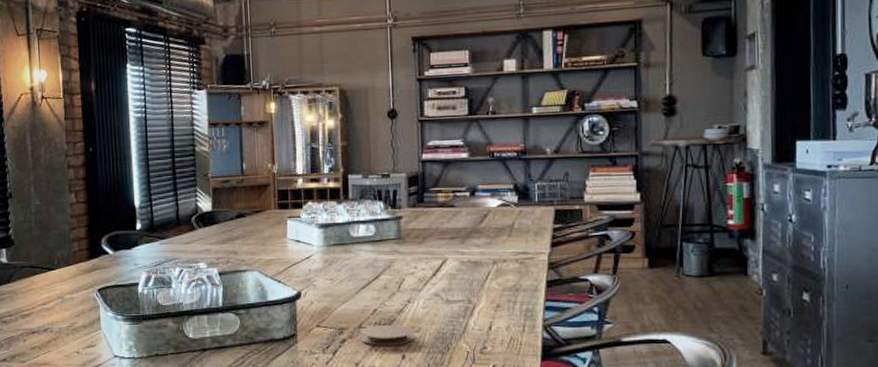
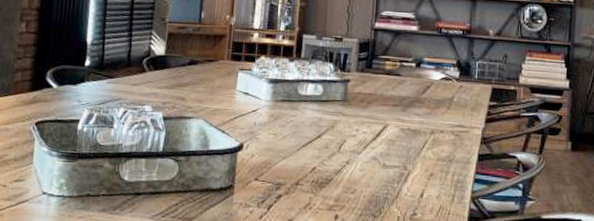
coaster: present [360,324,415,346] -> none [296,183,350,205]

